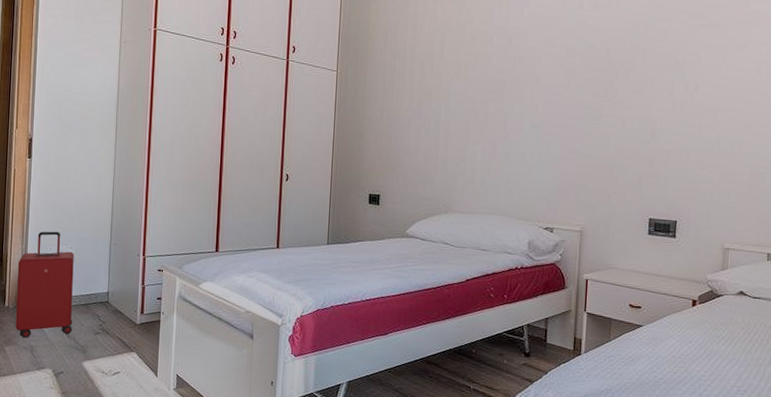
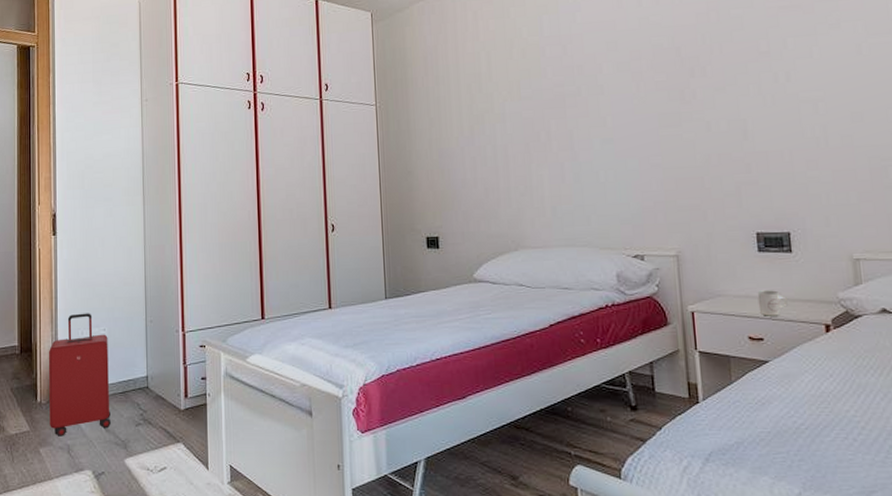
mug: none [641,267,665,290] -> present [757,290,788,316]

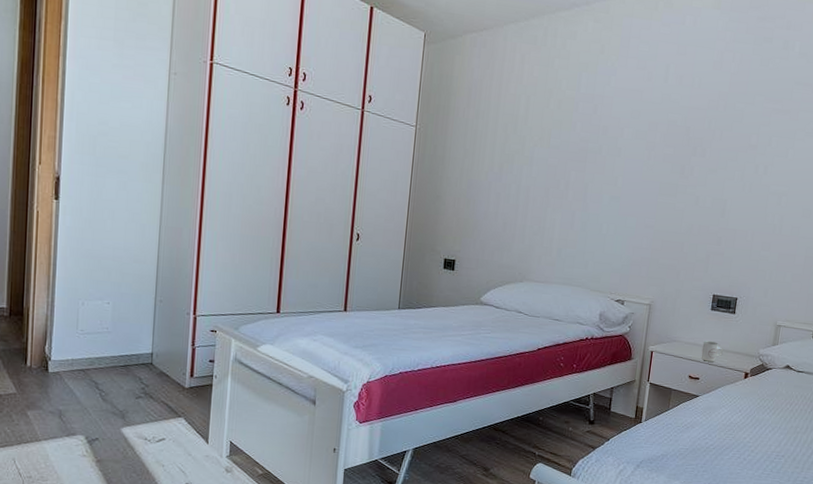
suitcase: present [48,313,111,437] -> none [40,283,112,402]

